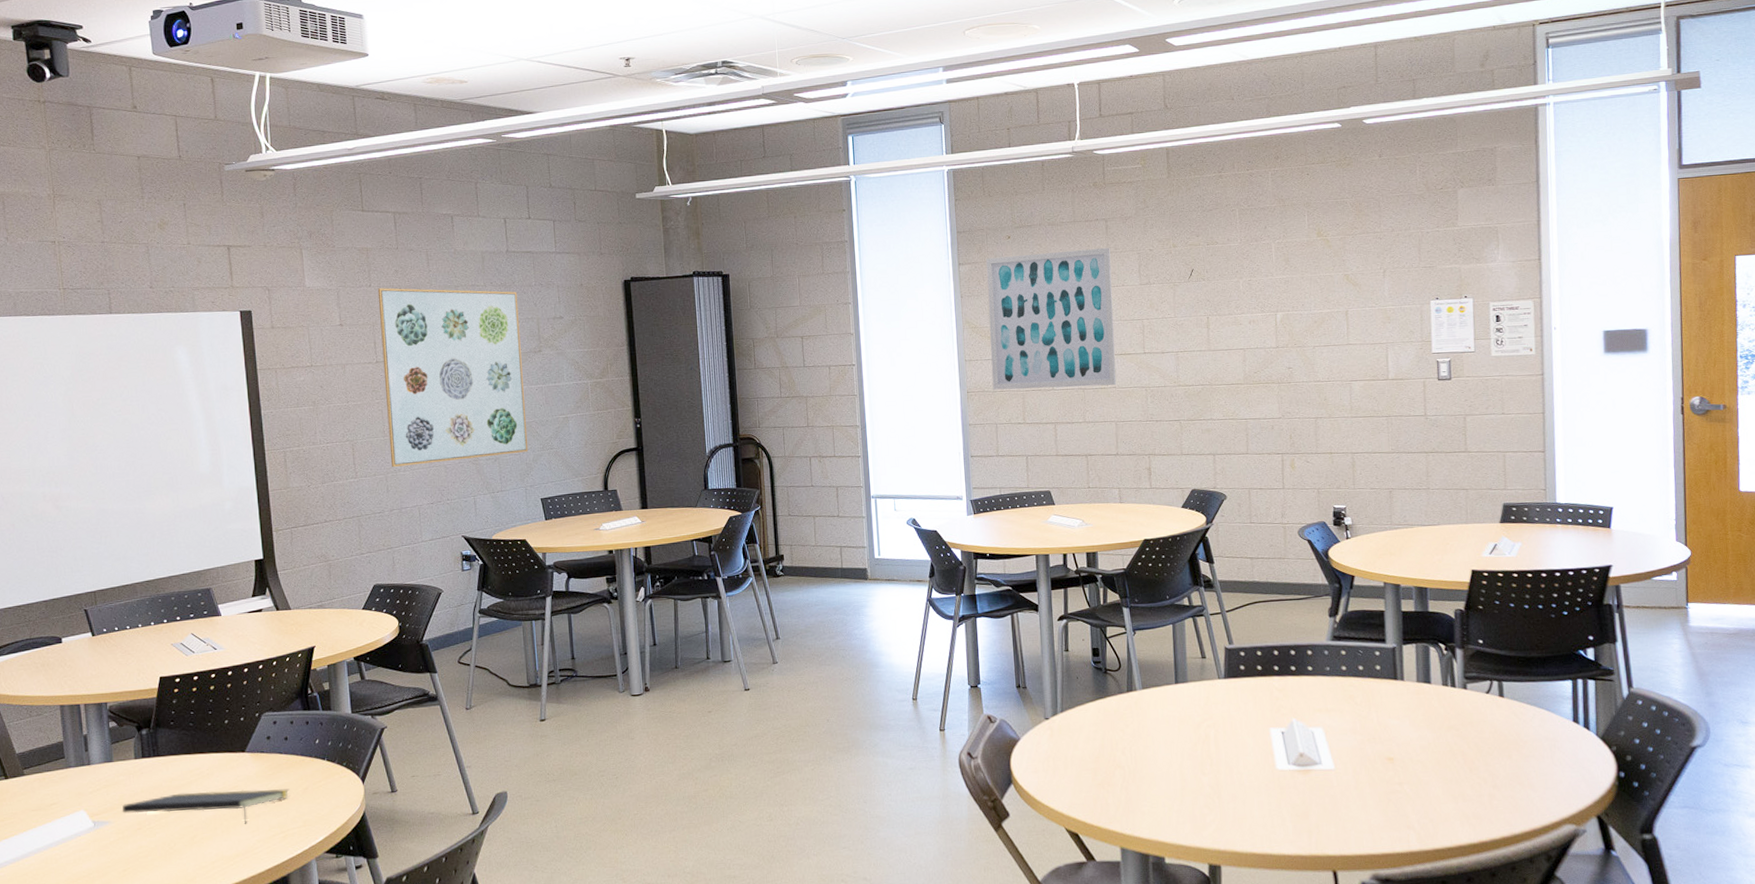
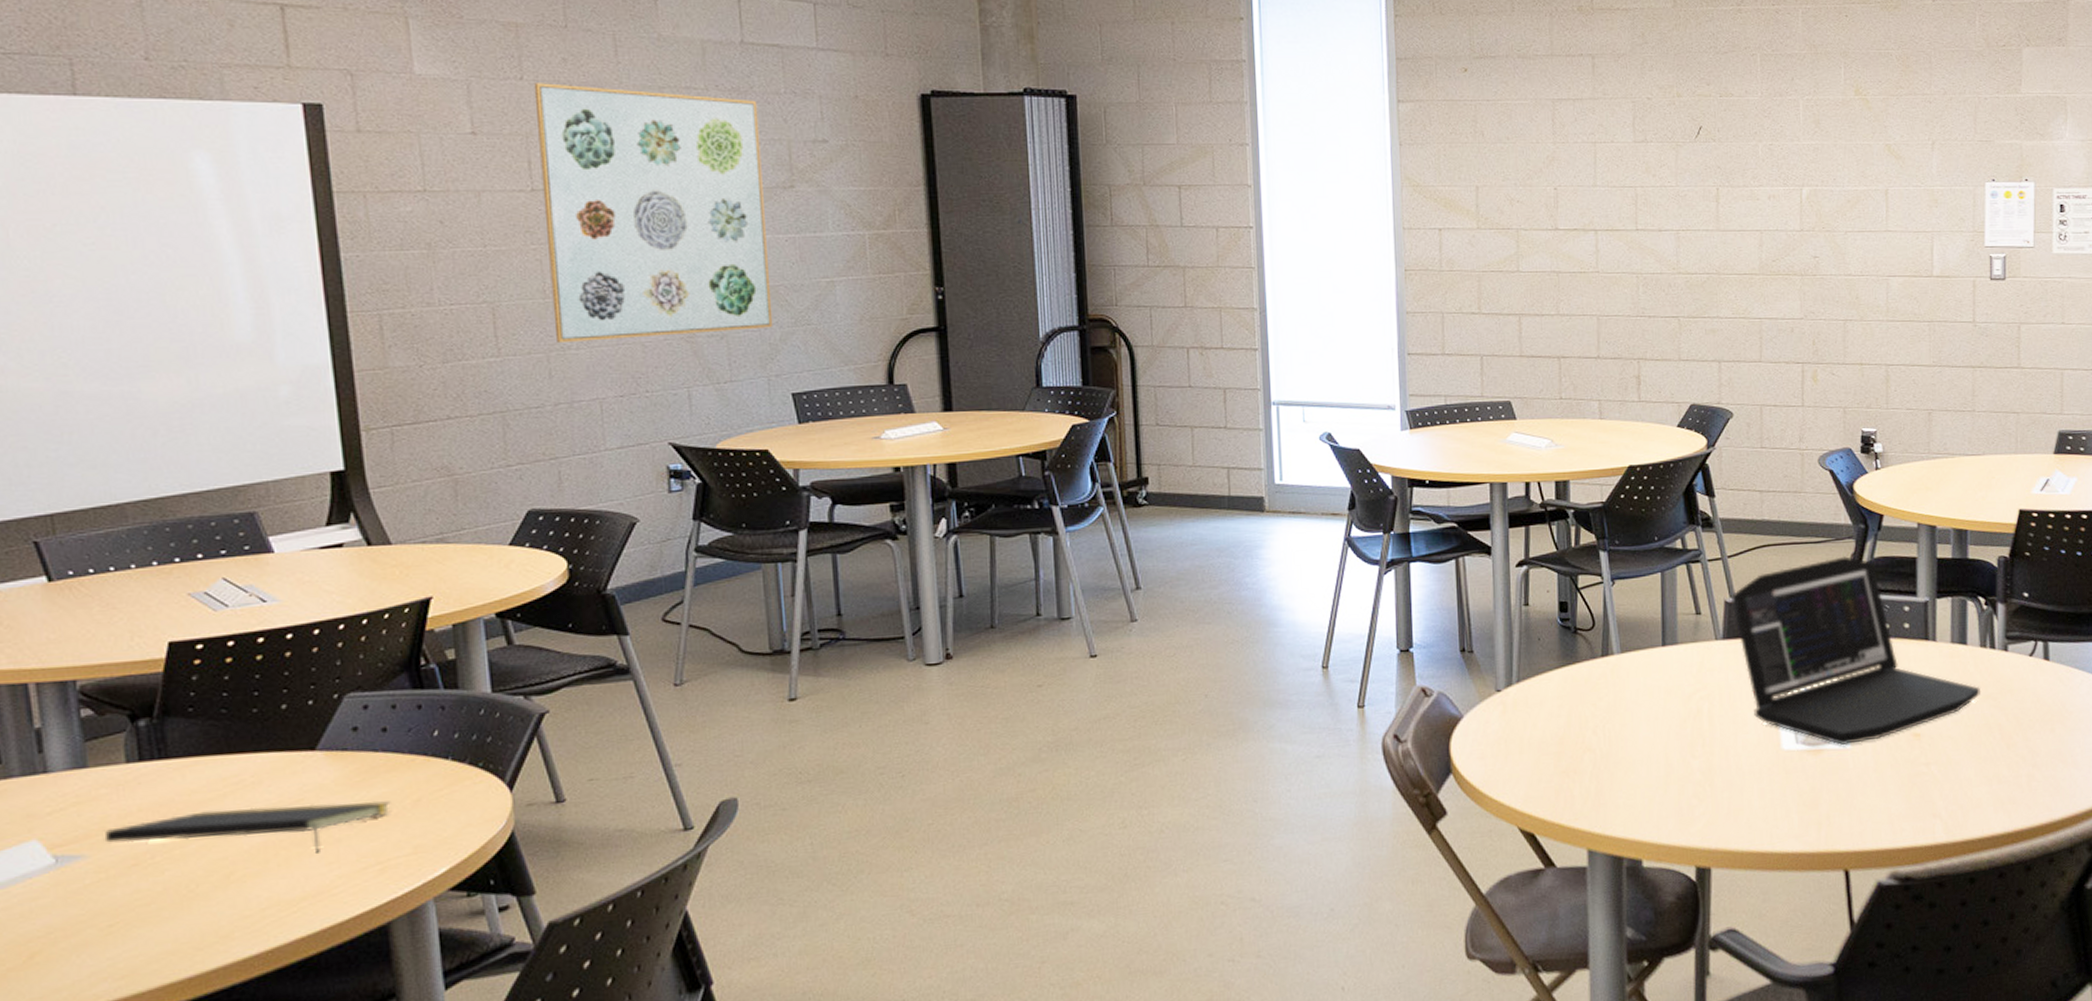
wall art: present [986,247,1117,390] -> none [1434,91,1600,270]
laptop: none [1229,610,1444,767] -> present [1730,556,1980,746]

